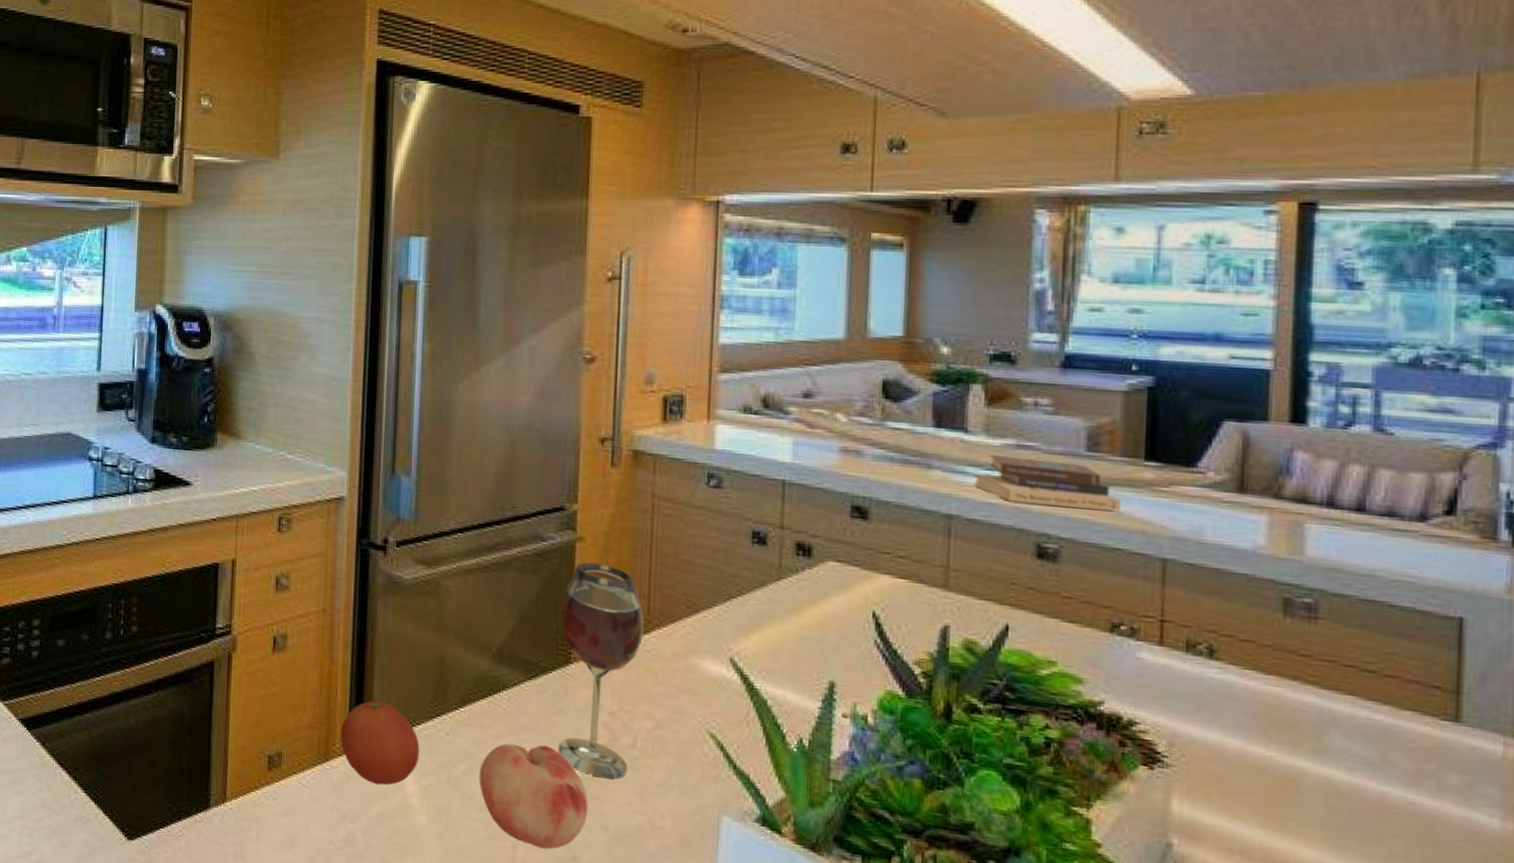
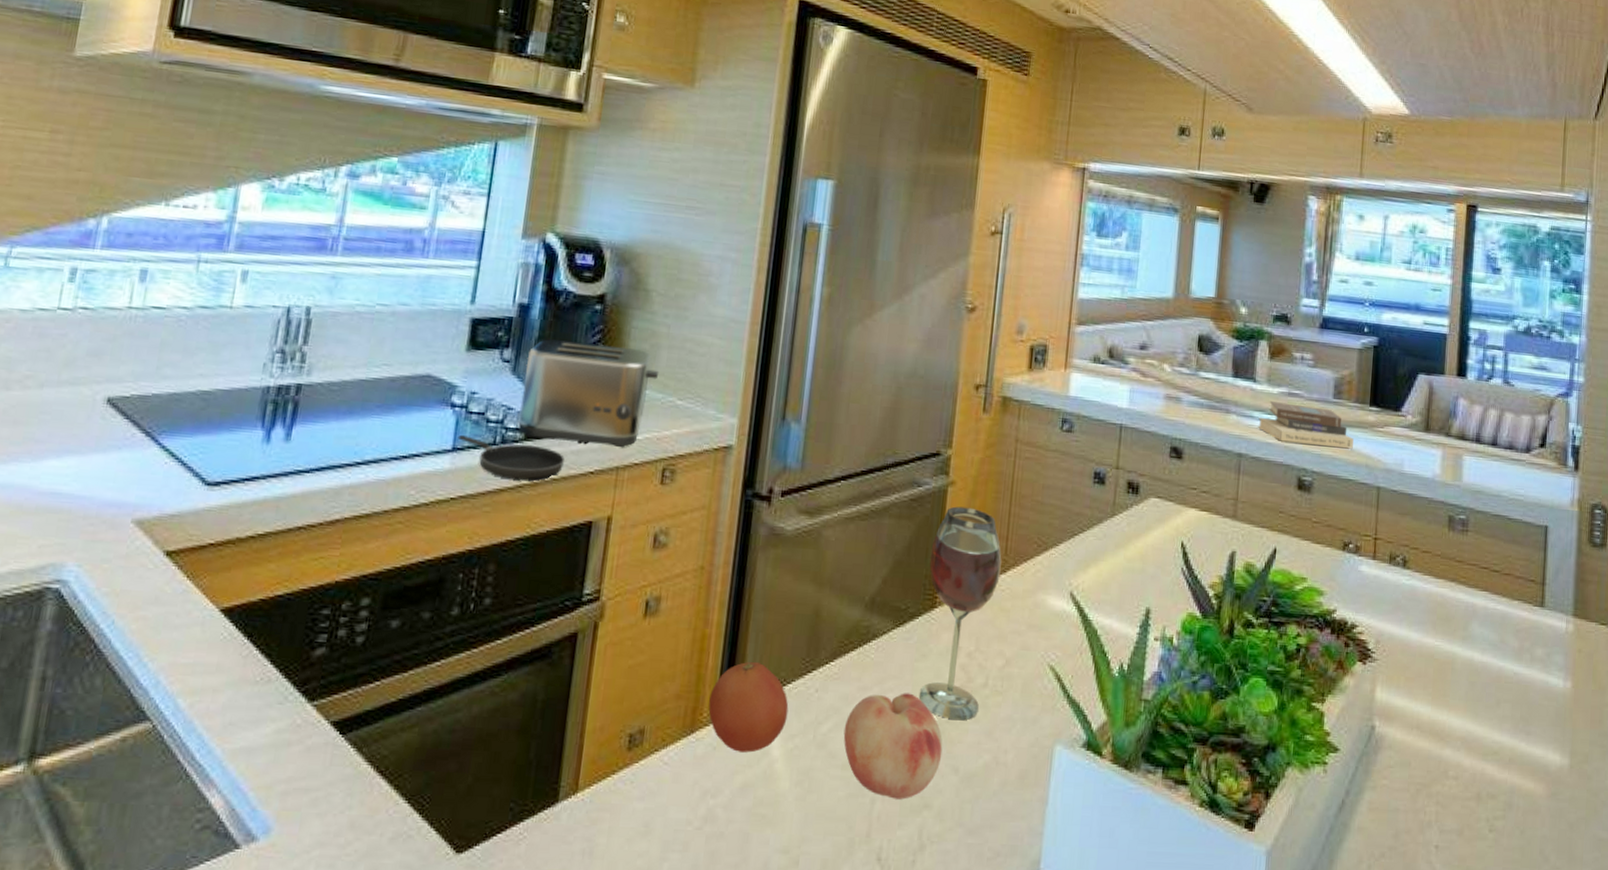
frying pan: none [97,484,189,525] -> present [457,434,565,480]
toaster: none [145,400,268,497] -> present [518,339,660,447]

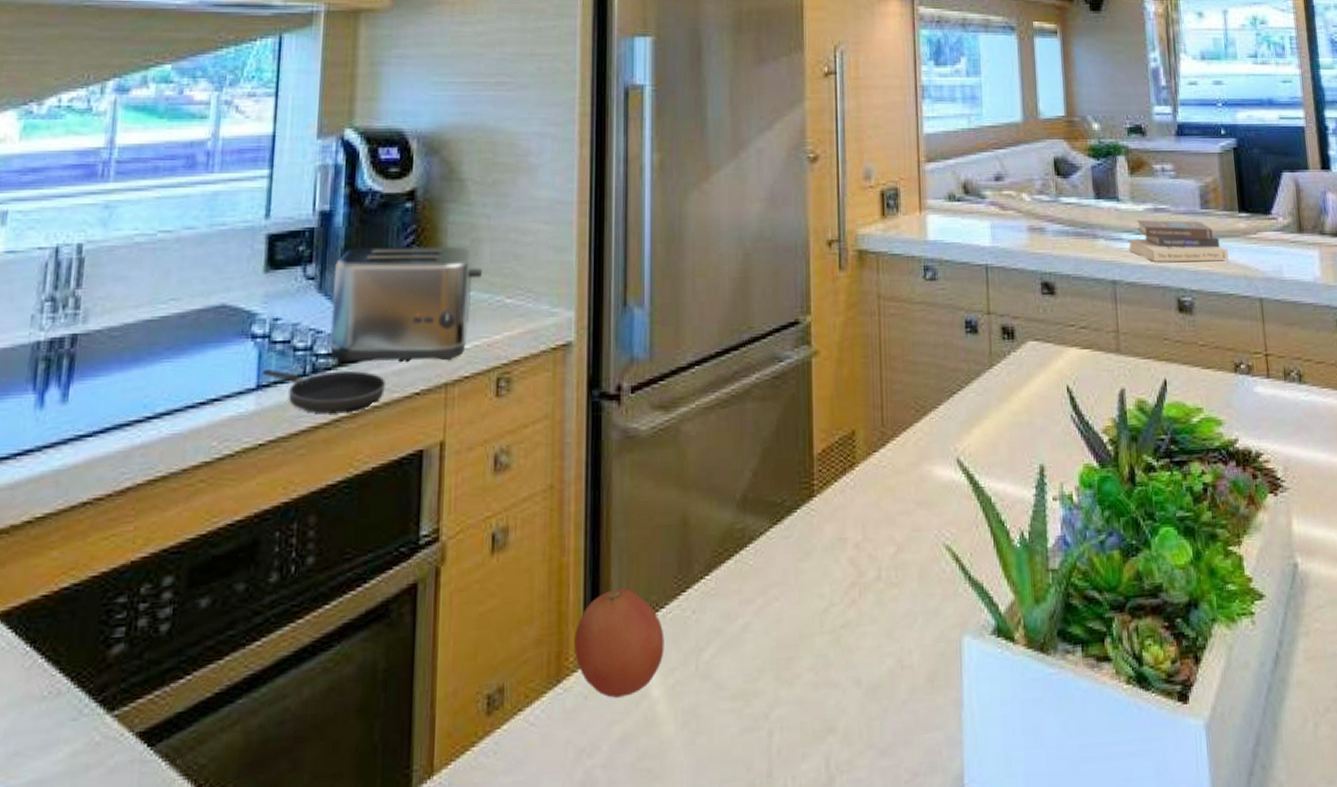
fruit: present [843,693,943,800] -> none [729,599,841,727]
wineglass: present [919,506,1002,721] -> none [801,378,880,624]

